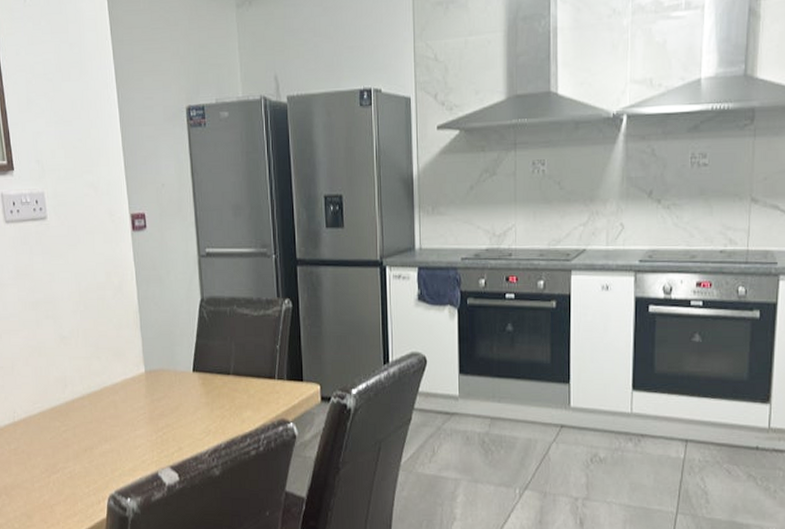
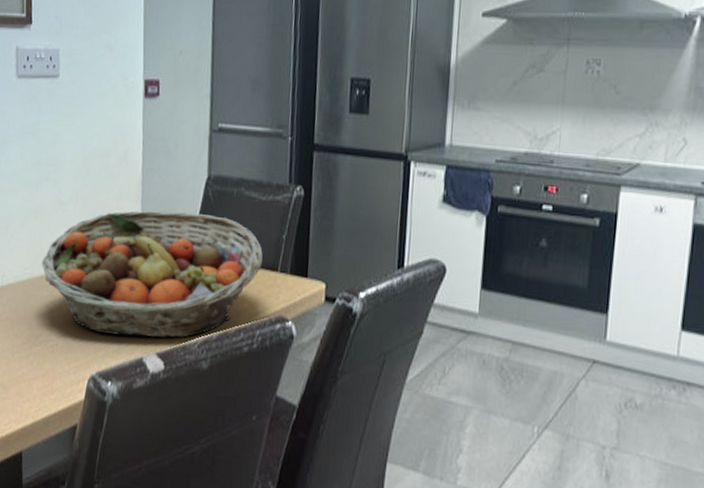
fruit basket: none [50,333,260,454] -> present [41,211,263,339]

